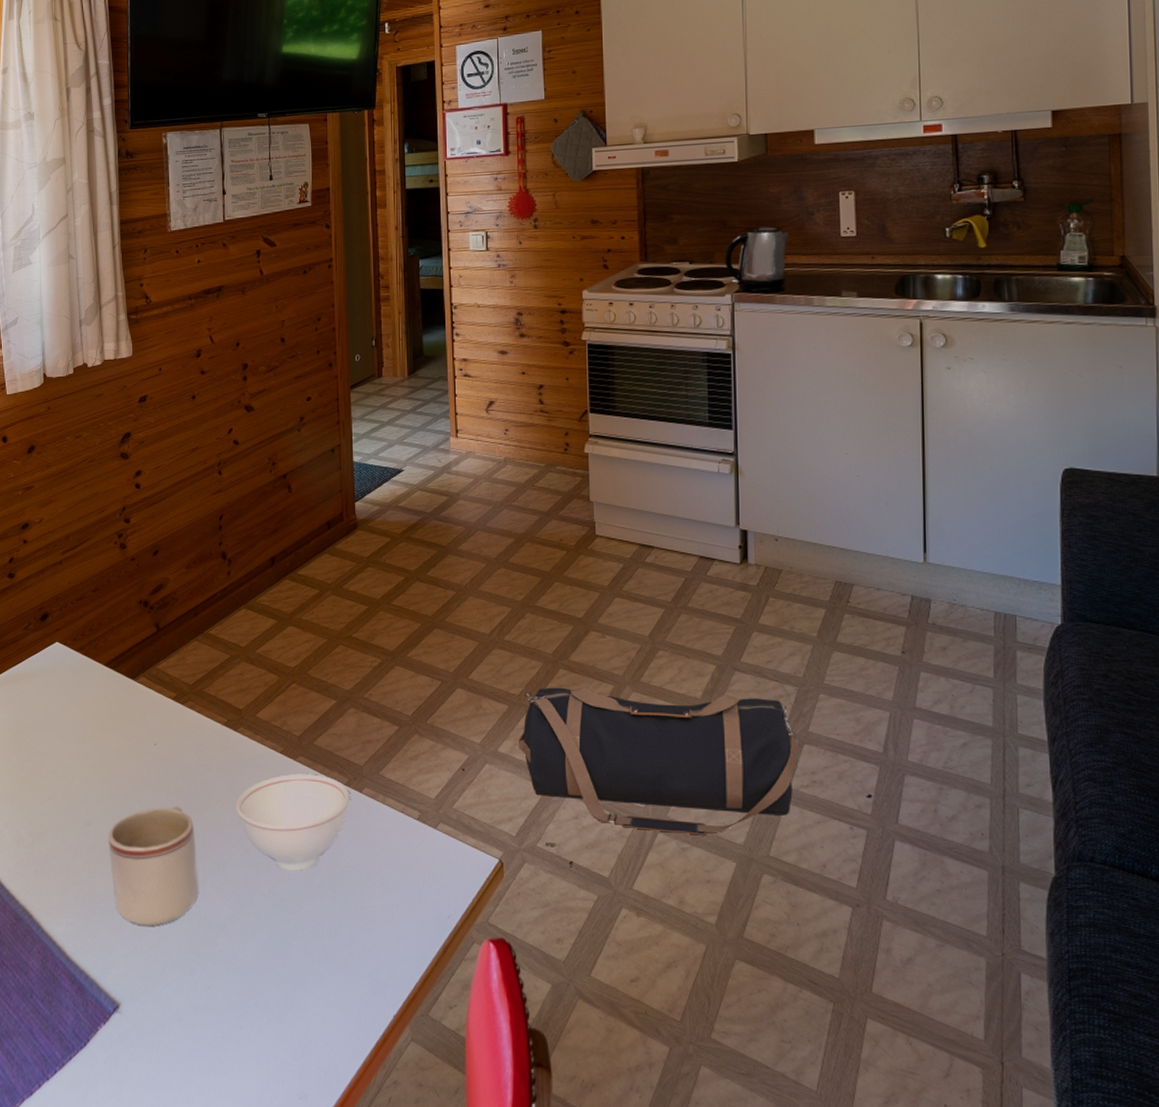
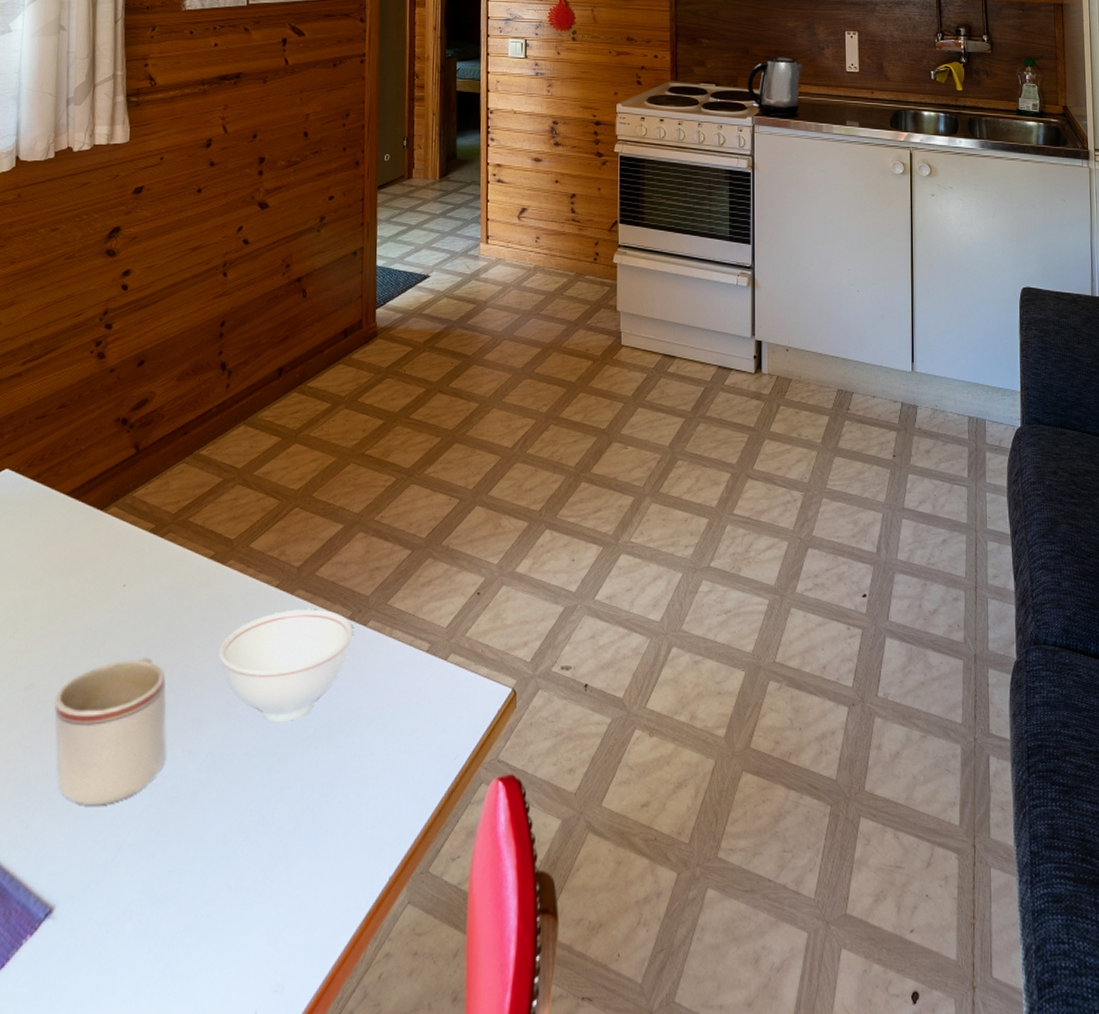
duffel bag: present [517,686,800,836] -> none [536,499,805,647]

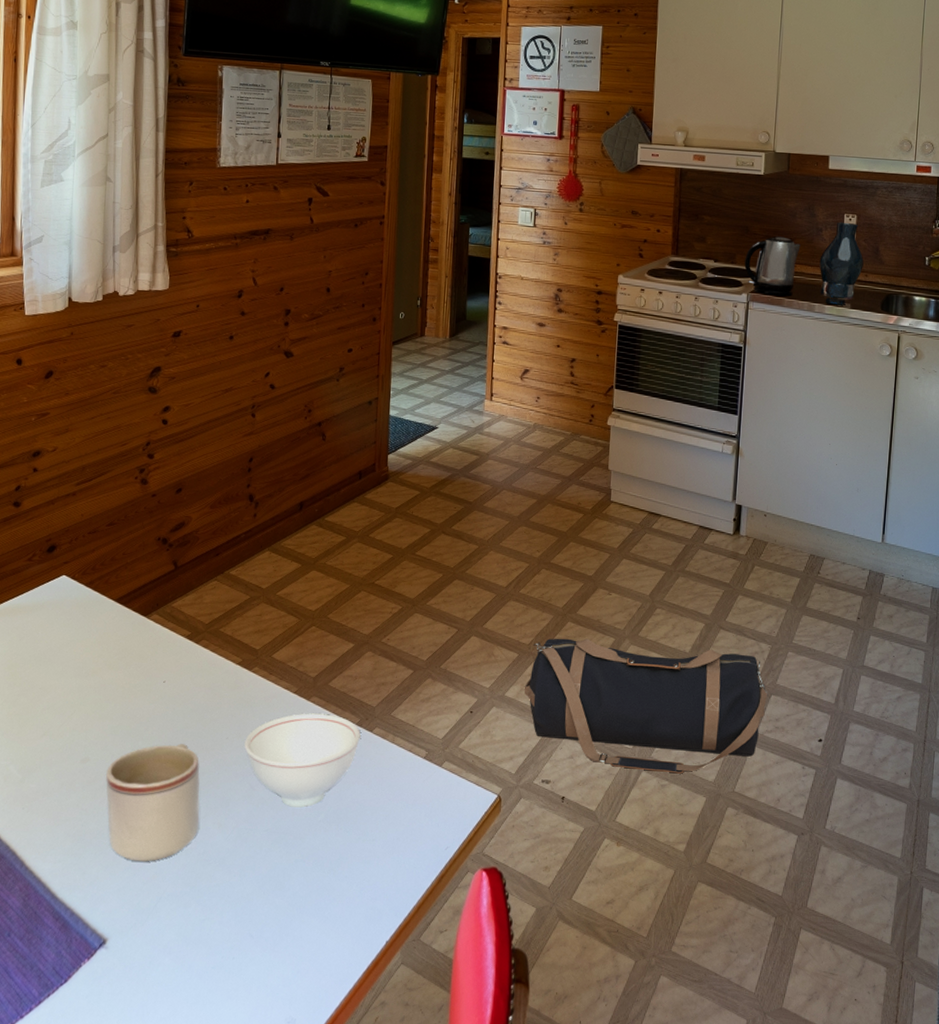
duffel bag: none [536,499,805,647] -> present [524,638,768,774]
vase: none [824,39,869,124] -> present [819,222,864,305]

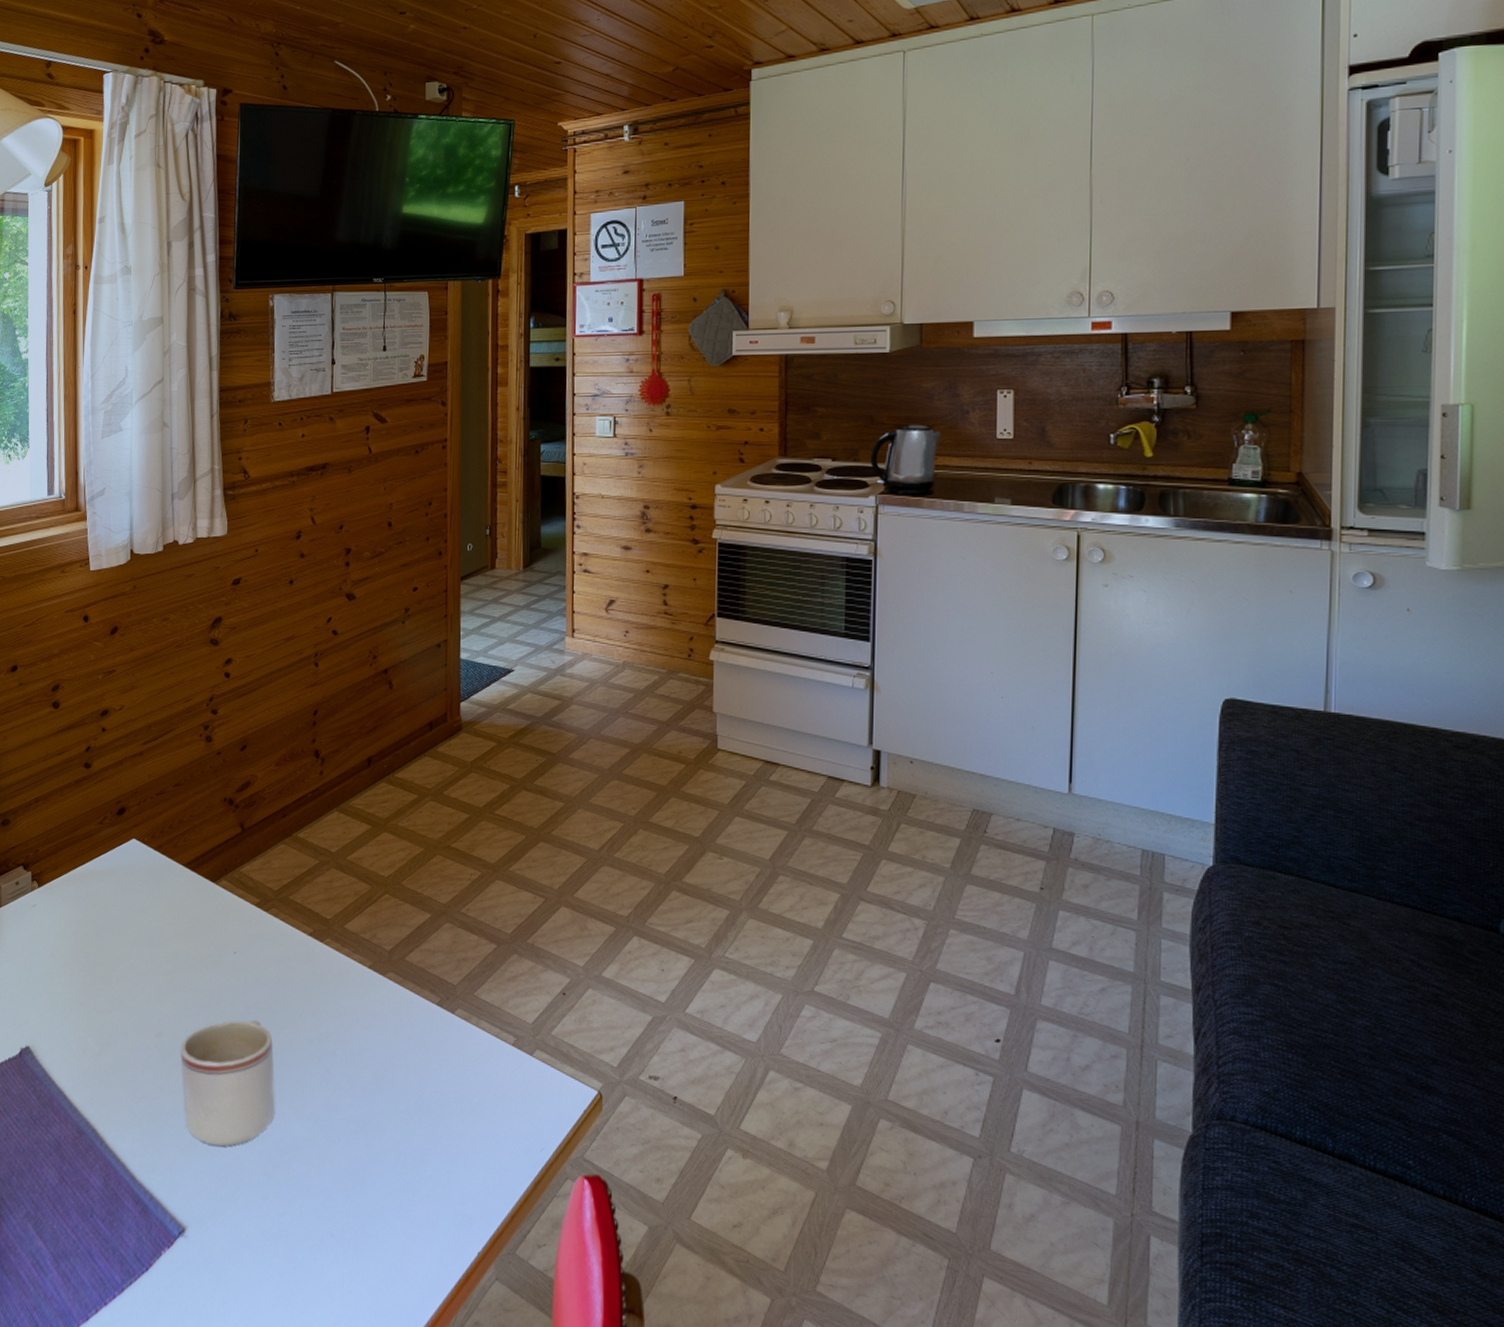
bowl: present [244,713,361,808] -> none [319,990,441,1096]
duffel bag: present [524,638,768,774] -> none [623,909,926,1075]
vase: present [819,222,864,305] -> none [967,400,1026,502]

